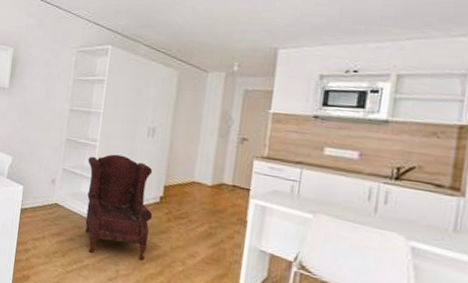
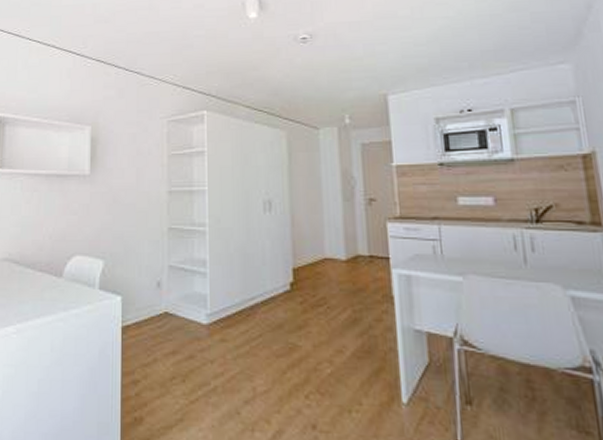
armchair: present [85,154,153,261] -> none [198,239,286,370]

